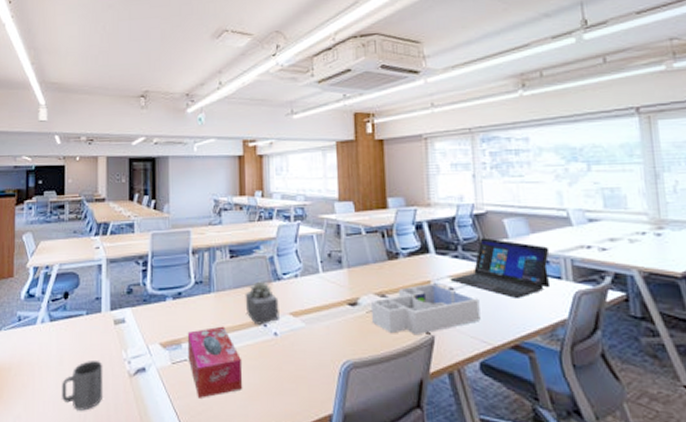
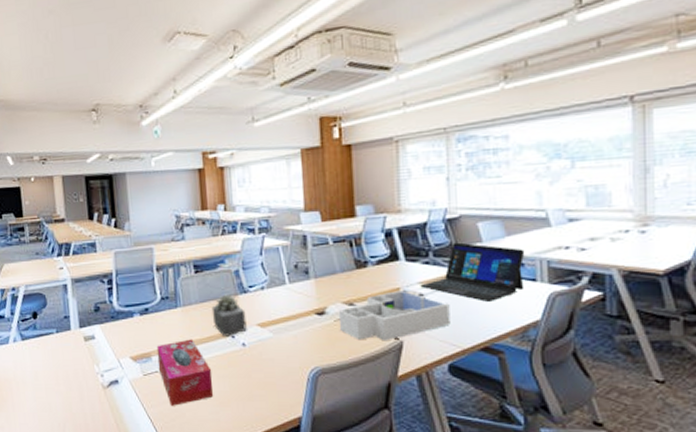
mug: present [62,361,104,411] -> none [39,375,80,420]

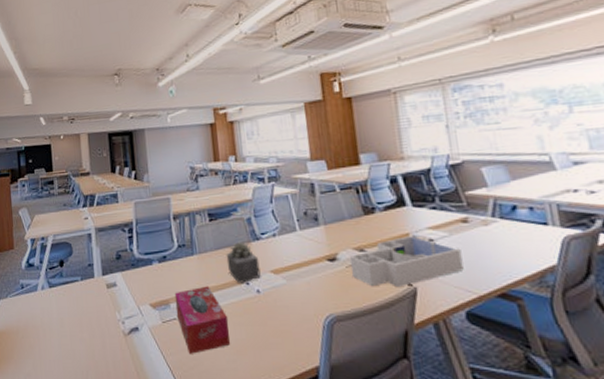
laptop: present [420,242,525,302] -> none [429,187,537,246]

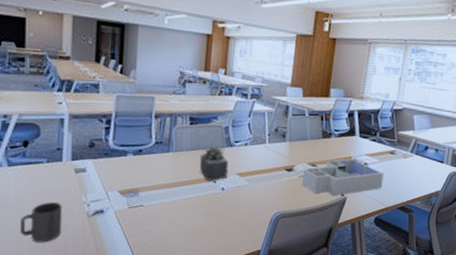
mug: none [64,322,102,368] -> present [20,202,63,243]
tissue box: present [174,286,230,354] -> none [144,180,192,236]

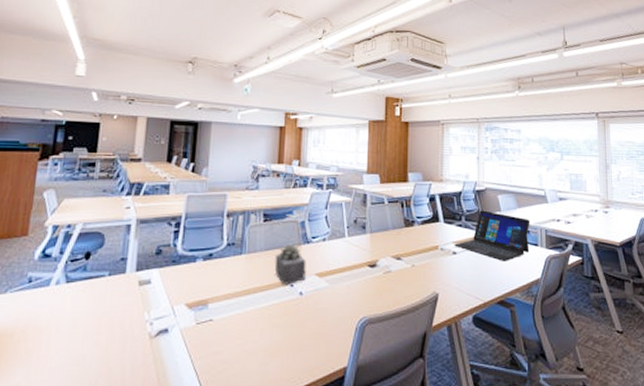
mug: present [20,202,63,243] -> none [72,323,122,376]
desk organizer: present [301,159,384,196] -> none [387,248,476,294]
laptop: none [366,128,441,174] -> present [454,210,530,261]

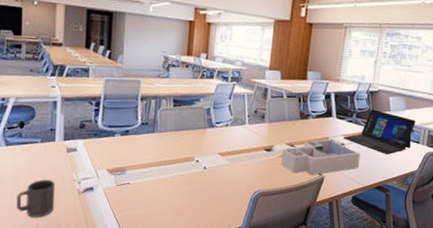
mug: none [72,323,122,376] -> present [17,179,56,218]
succulent plant: present [274,244,306,285] -> none [182,127,211,161]
desk organizer: none [387,248,476,294] -> present [280,139,361,176]

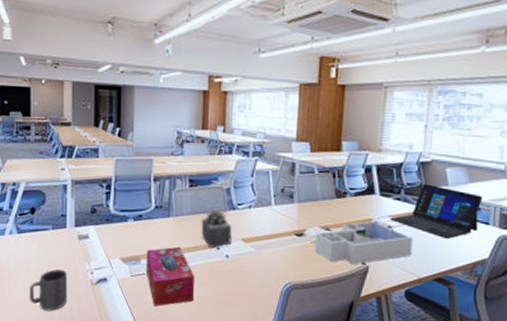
tissue box: none [130,159,176,212] -> present [146,246,195,307]
succulent plant: none [182,127,211,161] -> present [201,209,232,248]

